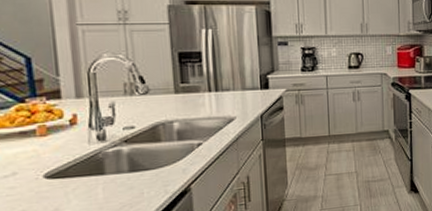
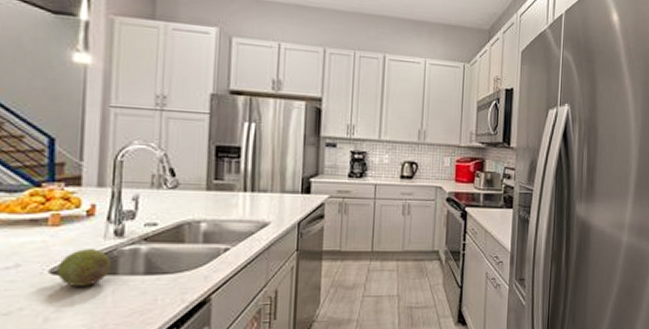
fruit: none [51,153,98,188] -> present [57,249,111,286]

